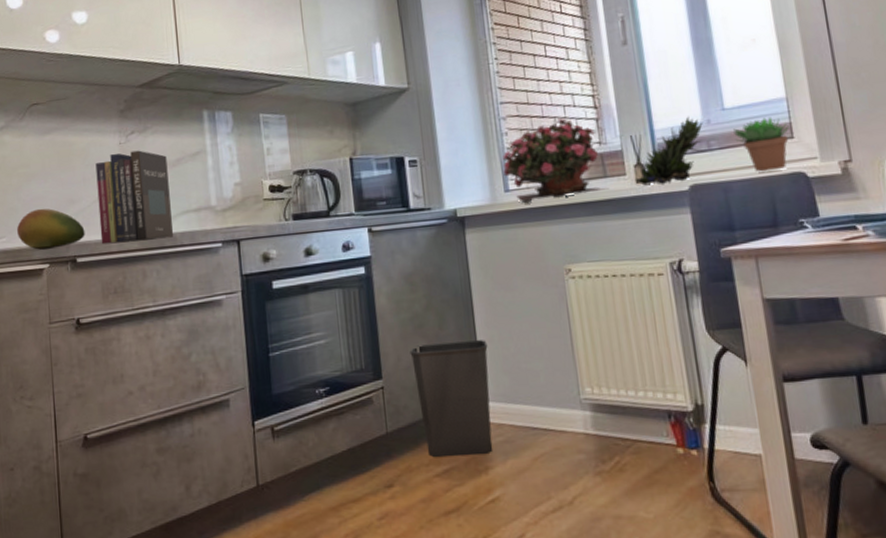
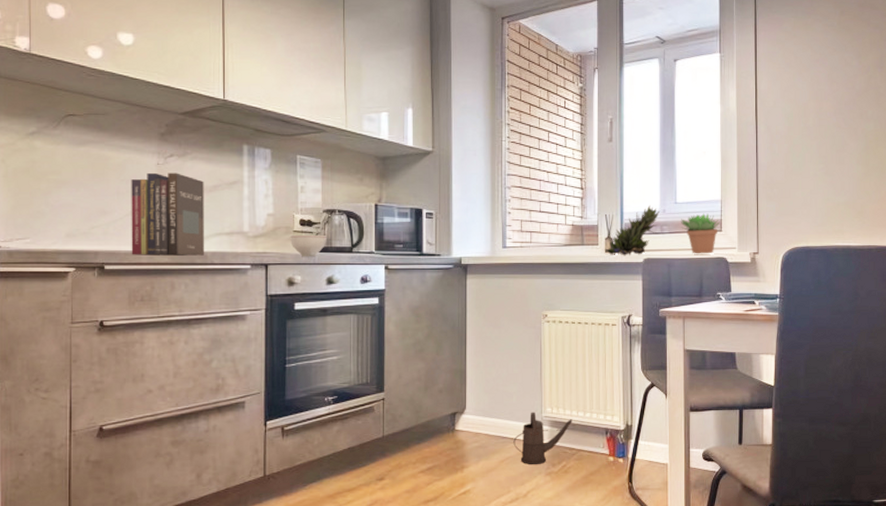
fruit: present [17,208,85,251] -> none [43,215,115,255]
bowl: none [259,200,301,228] -> present [289,234,328,257]
trash can: present [410,340,493,457] -> none [410,366,474,457]
potted flower: present [503,118,610,203] -> none [503,194,585,258]
watering can: none [547,393,621,462] -> present [513,412,572,464]

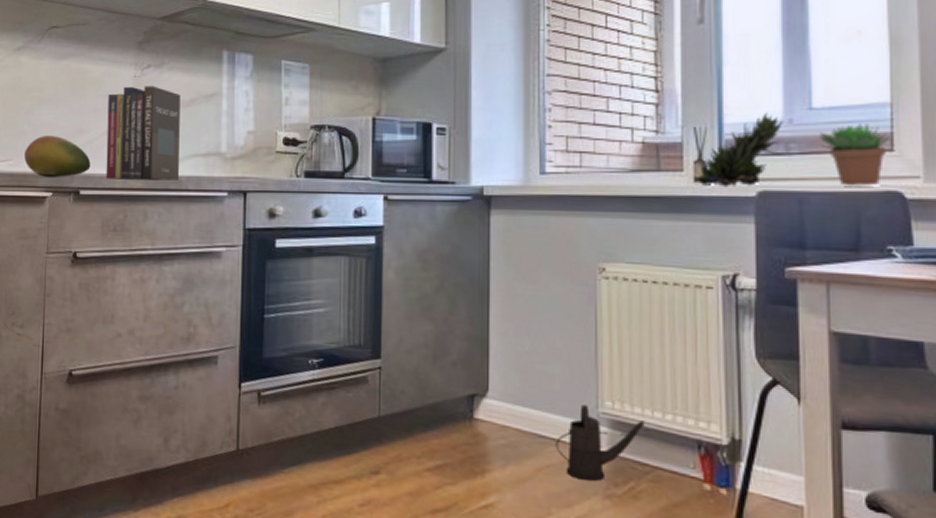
fruit: none [43,215,115,255] -> present [24,135,91,178]
bowl: present [289,234,328,257] -> none [271,155,315,184]

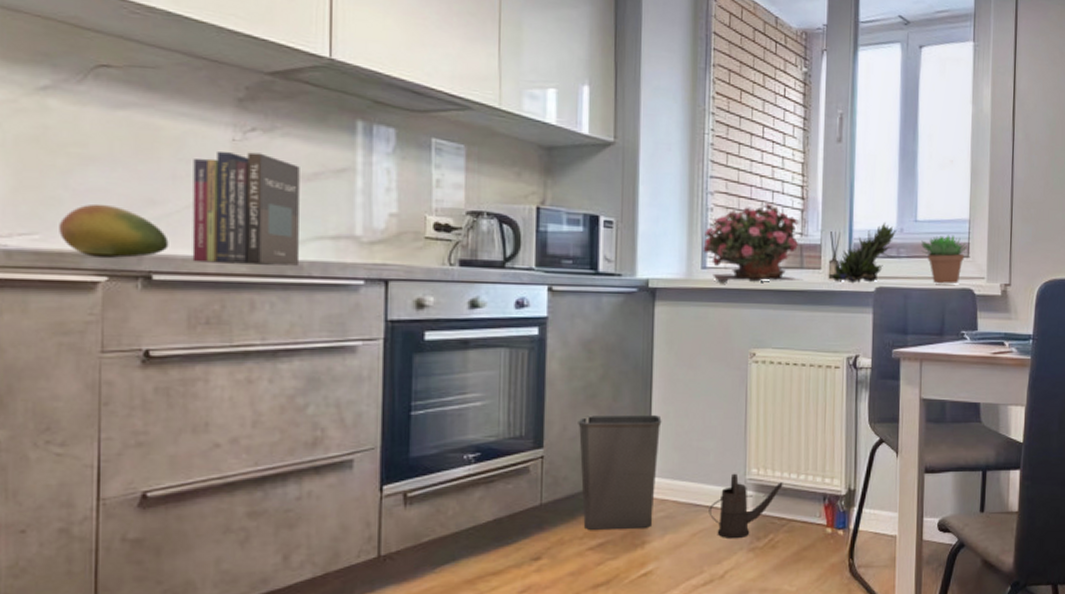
trash can: none [414,328,500,455] -> present [578,415,662,530]
potted flower: none [541,100,662,189] -> present [703,203,804,283]

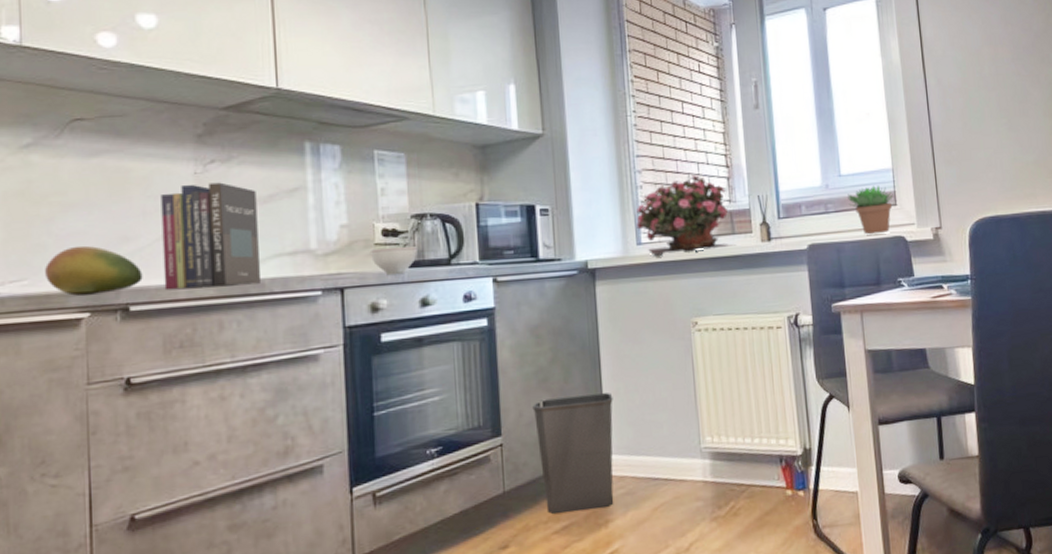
bowl: none [419,242,472,273] -> present [369,245,419,276]
watering can: present [708,473,783,538] -> none [667,443,738,510]
succulent plant: present [828,222,896,284] -> none [760,180,823,244]

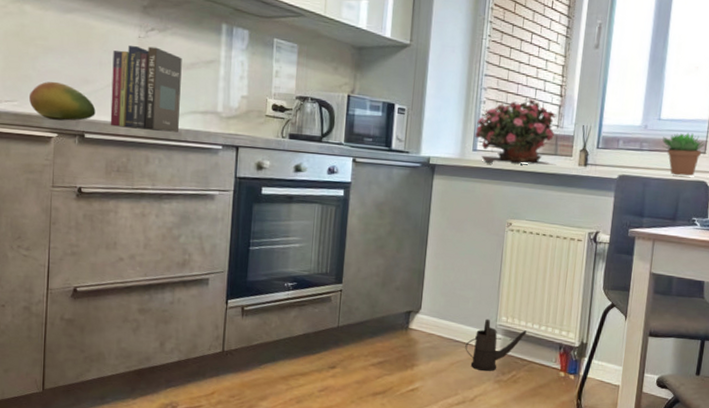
bowl: present [369,245,419,276] -> none [261,118,299,144]
trash can: present [532,393,614,514] -> none [368,262,433,354]
watering can: none [667,443,738,510] -> present [465,319,527,371]

